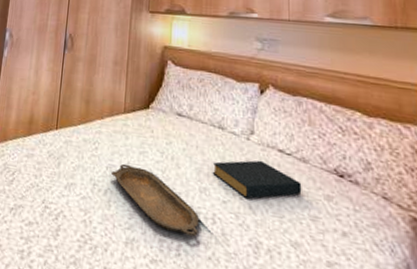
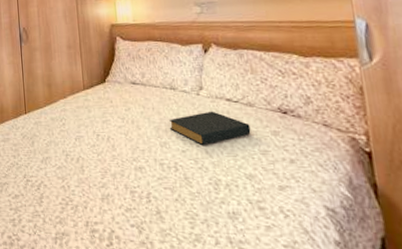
serving tray: present [111,163,200,237] -> none [80,133,164,185]

